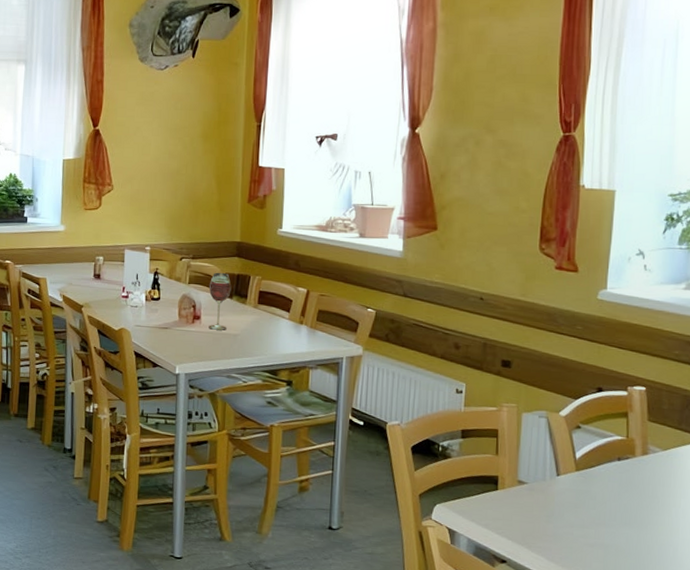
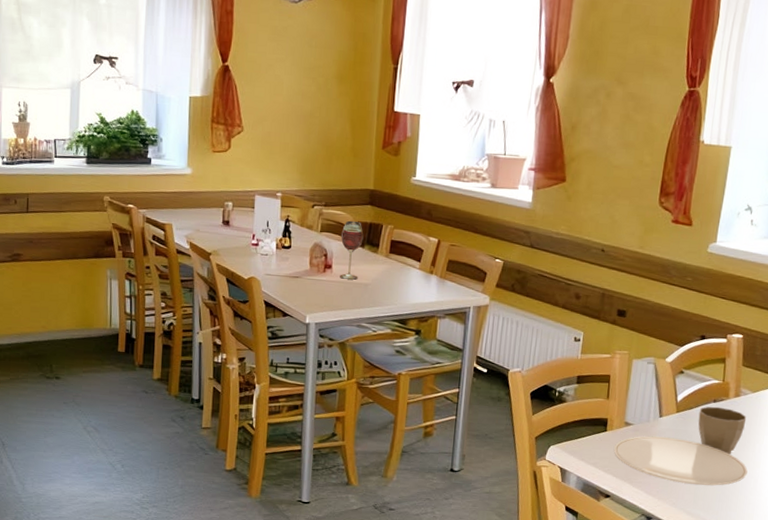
plate: none [507,496,665,554] -> present [613,436,748,486]
cup: none [601,465,658,518] -> present [698,406,747,454]

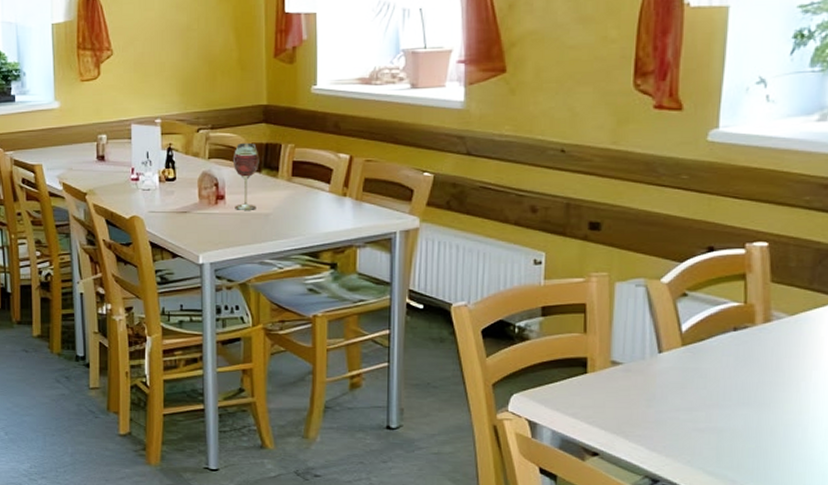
plate: present [613,436,748,486] -> none [598,377,792,438]
cup: present [698,406,747,454] -> none [713,336,784,396]

